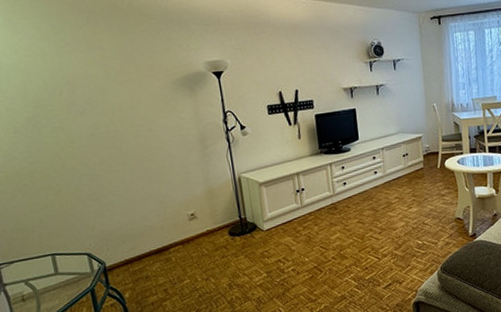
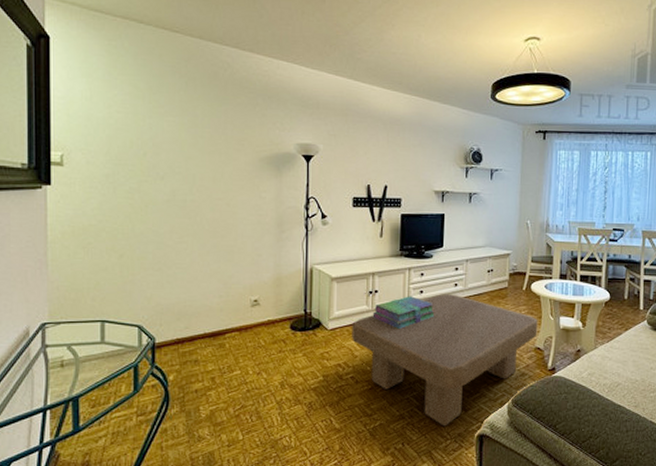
coffee table: none [285,181,456,300] -> present [352,294,538,427]
stack of books: none [302,189,360,221] -> present [372,296,435,330]

